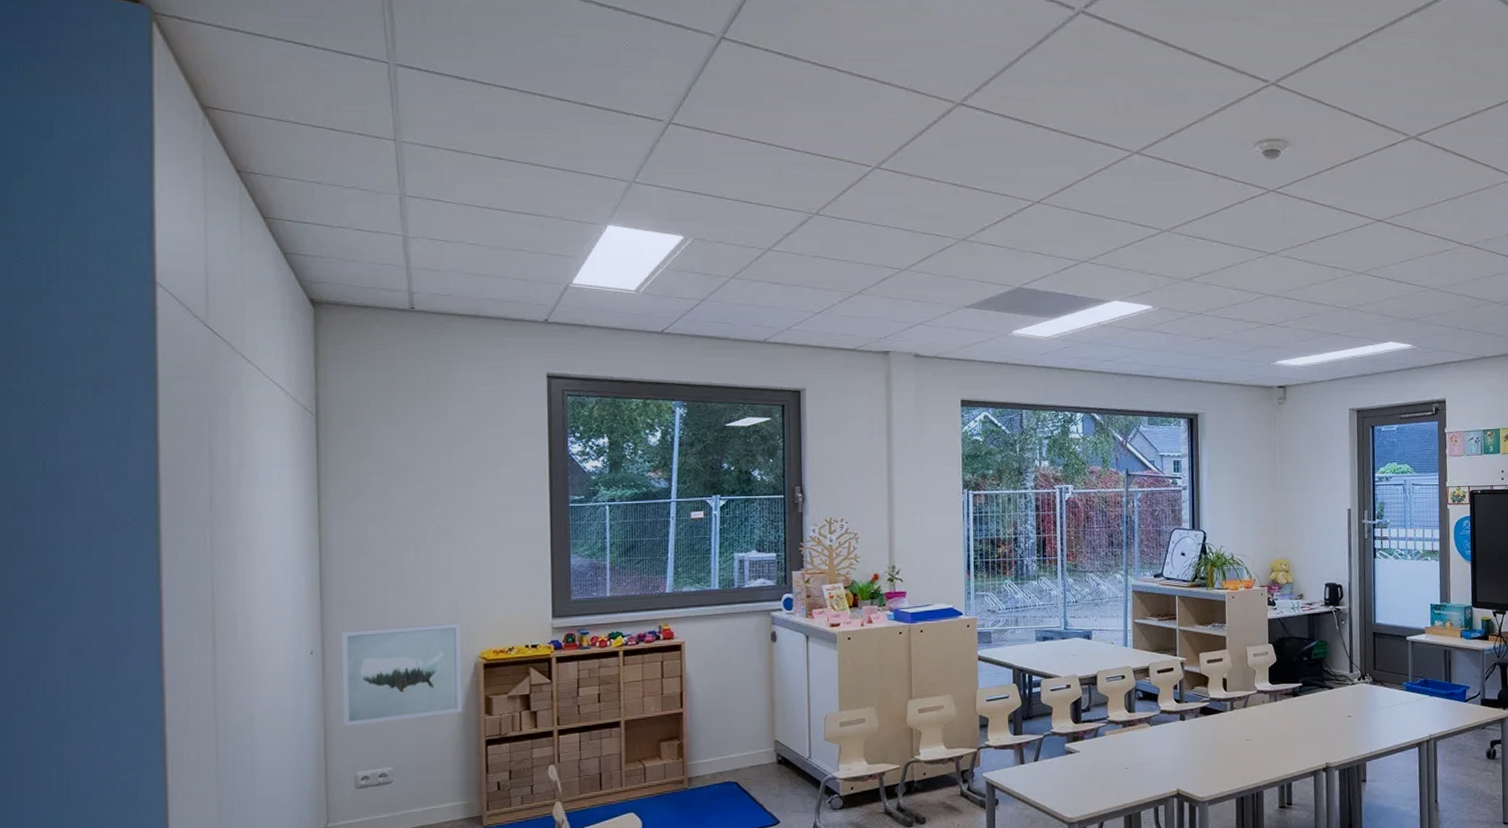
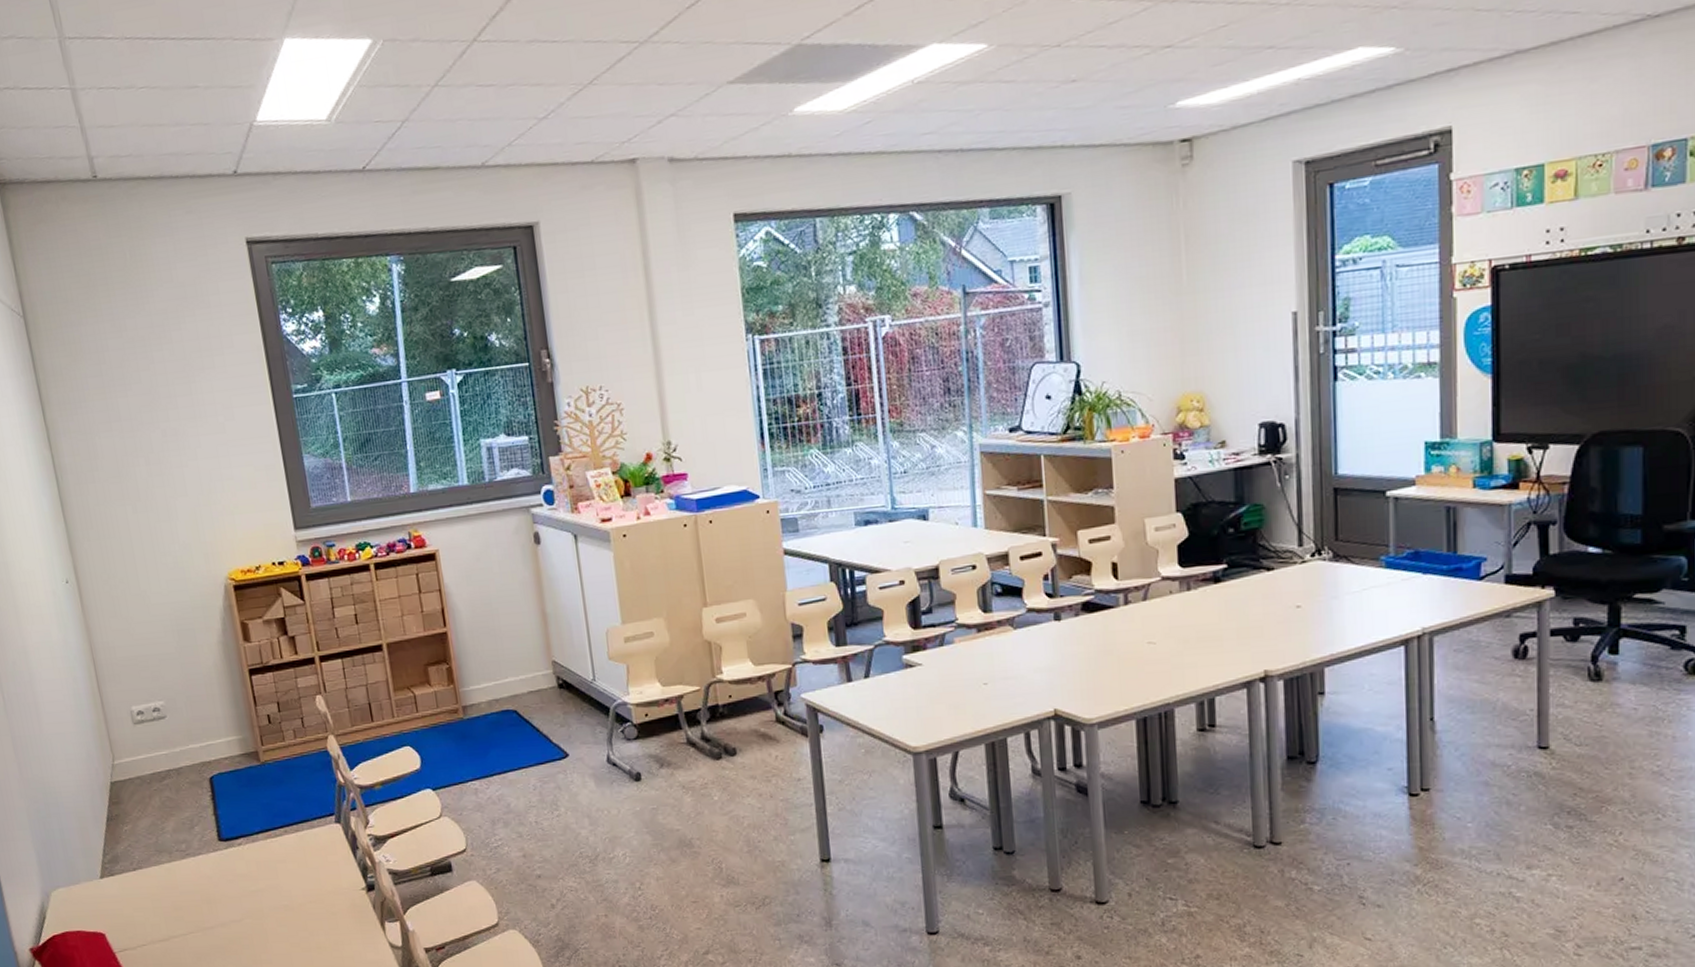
wall art: present [342,622,462,726] -> none [91,540,220,659]

